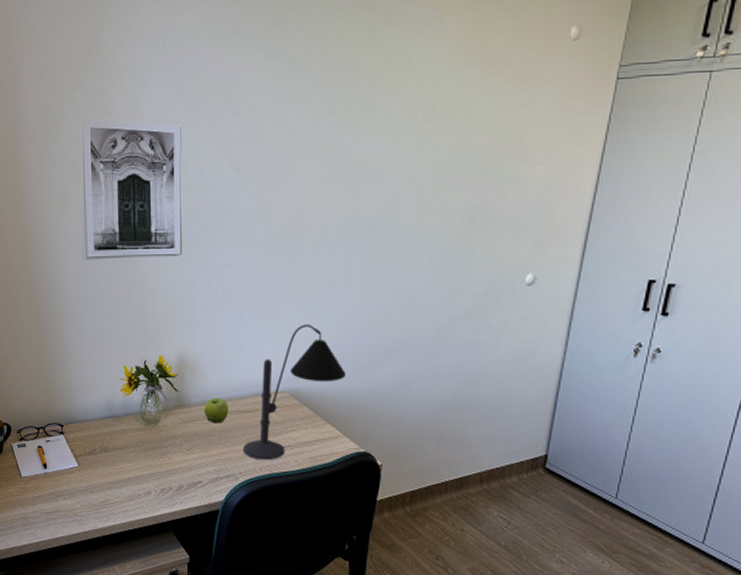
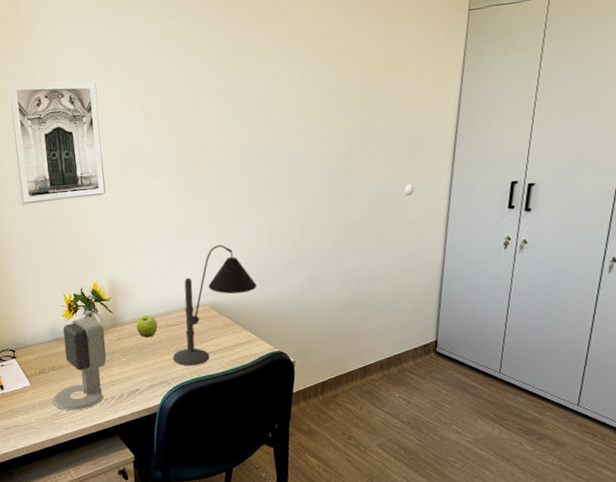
speaker: none [101,393,167,500] -> present [52,316,106,411]

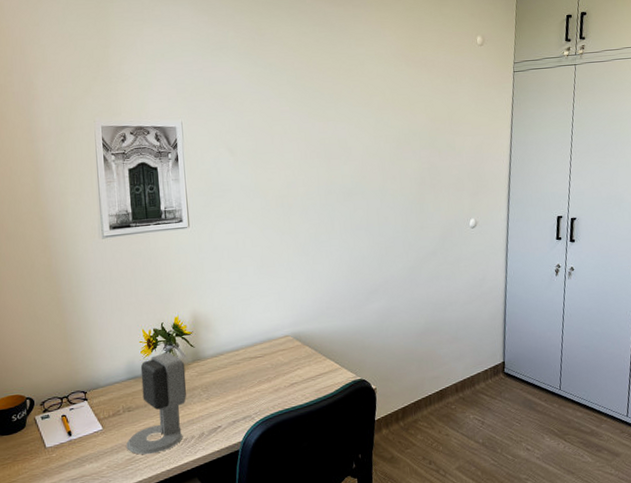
fruit: present [136,314,158,338] -> none [218,347,241,372]
desk lamp: present [172,244,257,366] -> none [255,275,338,399]

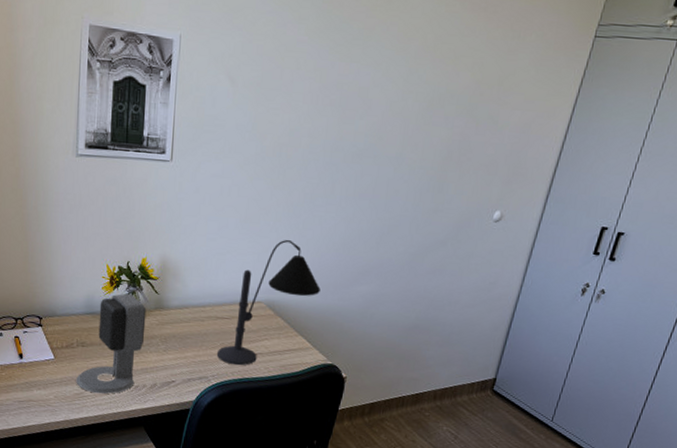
desk lamp: none [255,275,338,399] -> present [216,239,320,366]

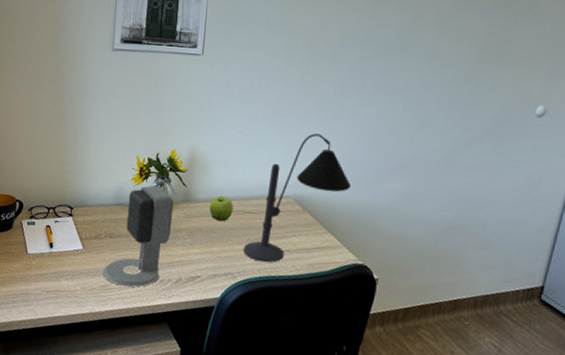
fruit: none [182,302,207,328] -> present [209,195,234,222]

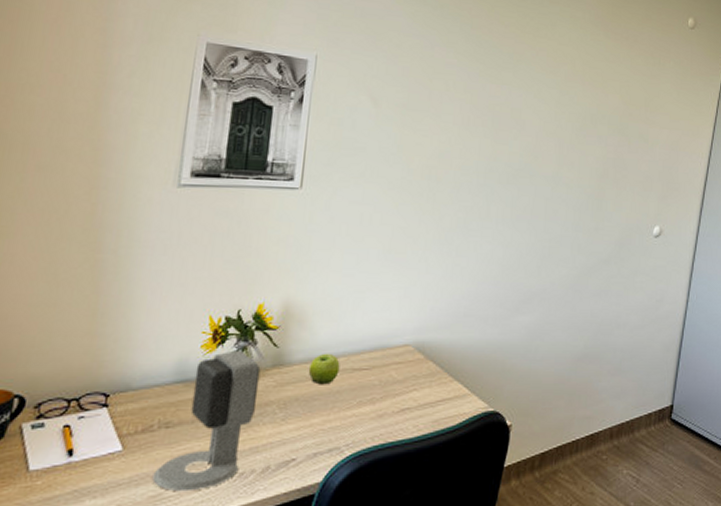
desk lamp: present [243,133,351,263] -> none [352,269,478,428]

